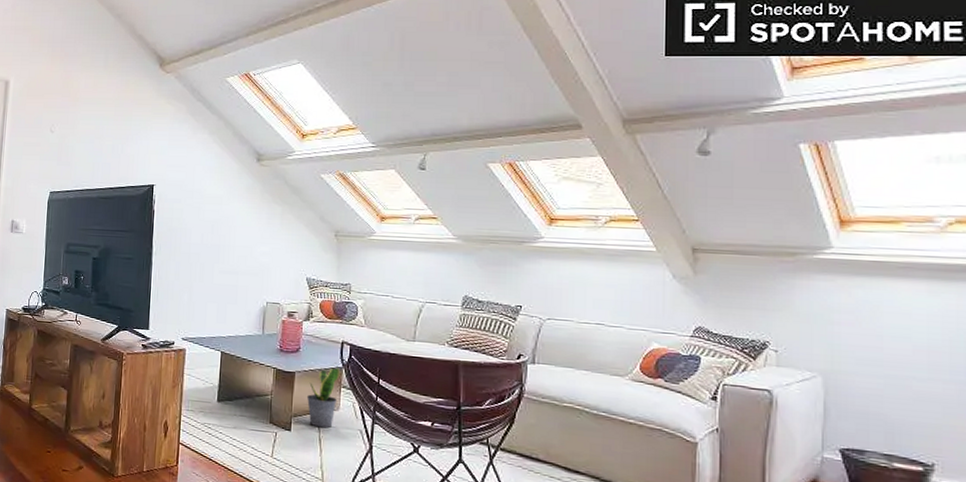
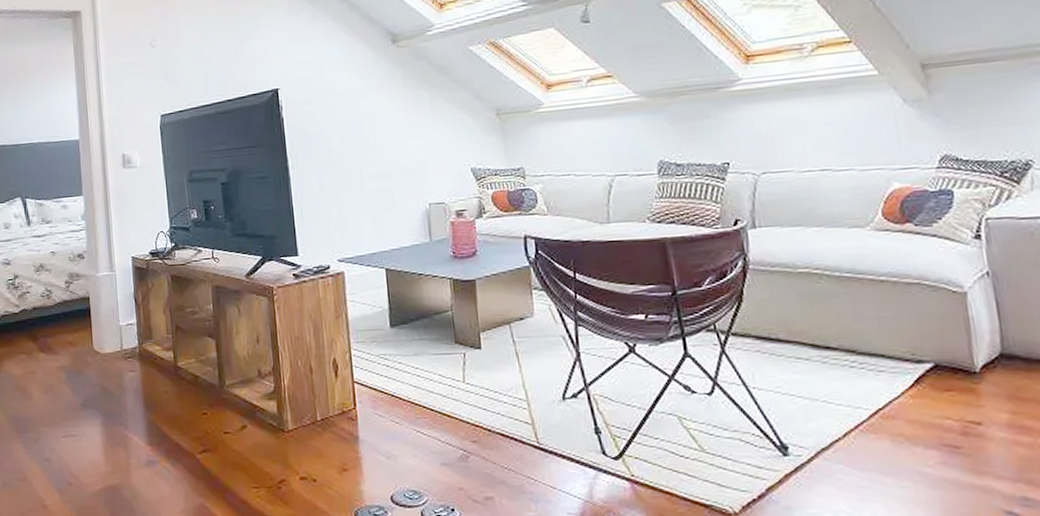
potted plant: present [306,363,339,428] -> none [493,262,530,340]

